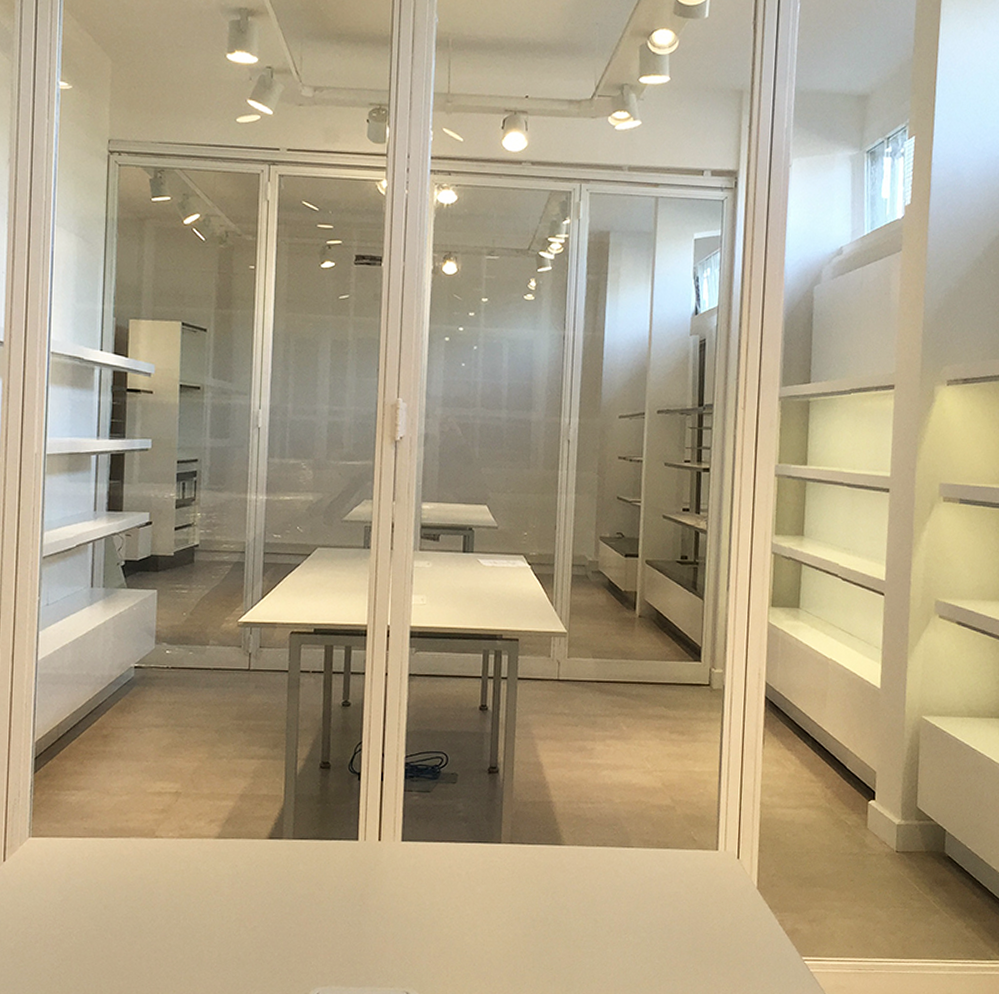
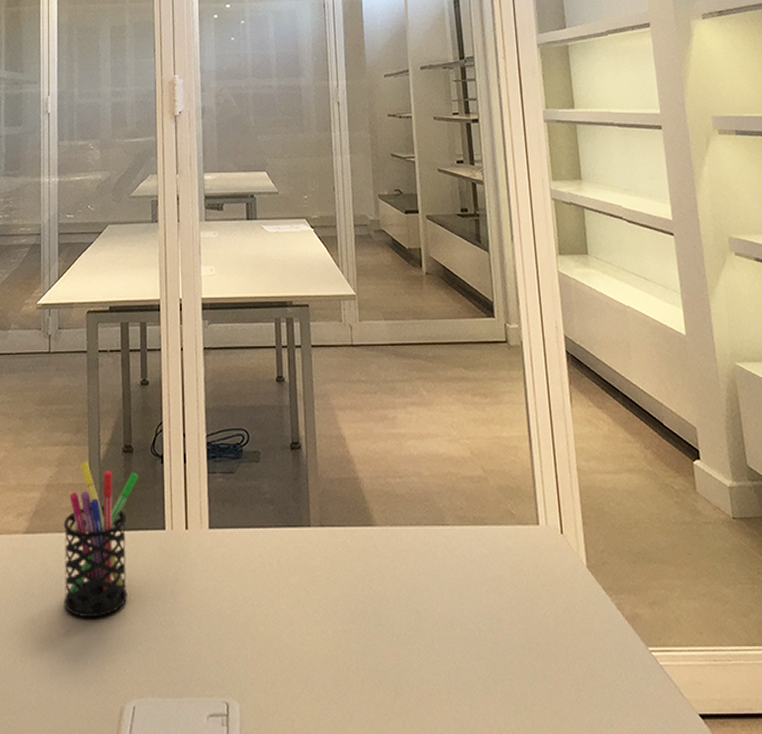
pen holder: none [253,775,335,916] -> present [63,461,139,618]

